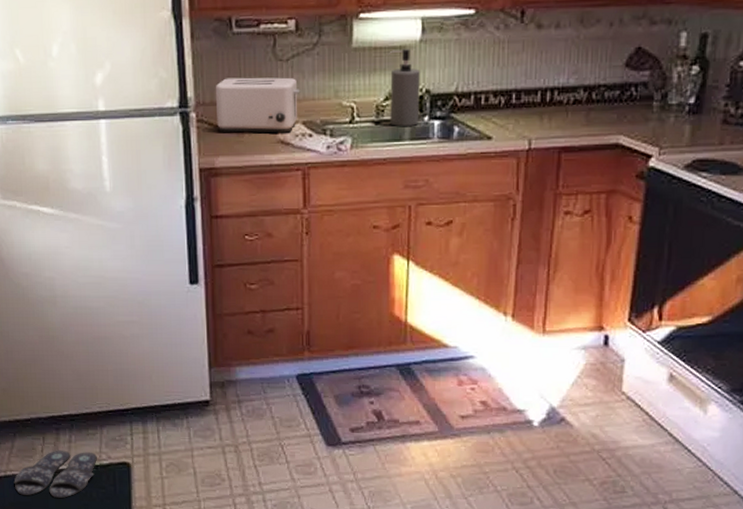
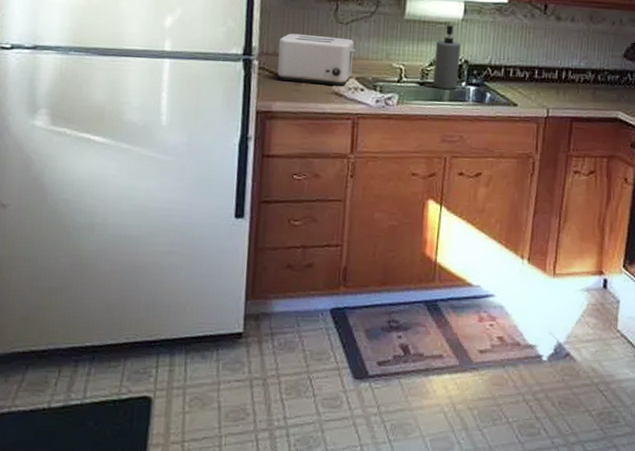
slippers: present [14,450,97,499] -> none [17,383,116,437]

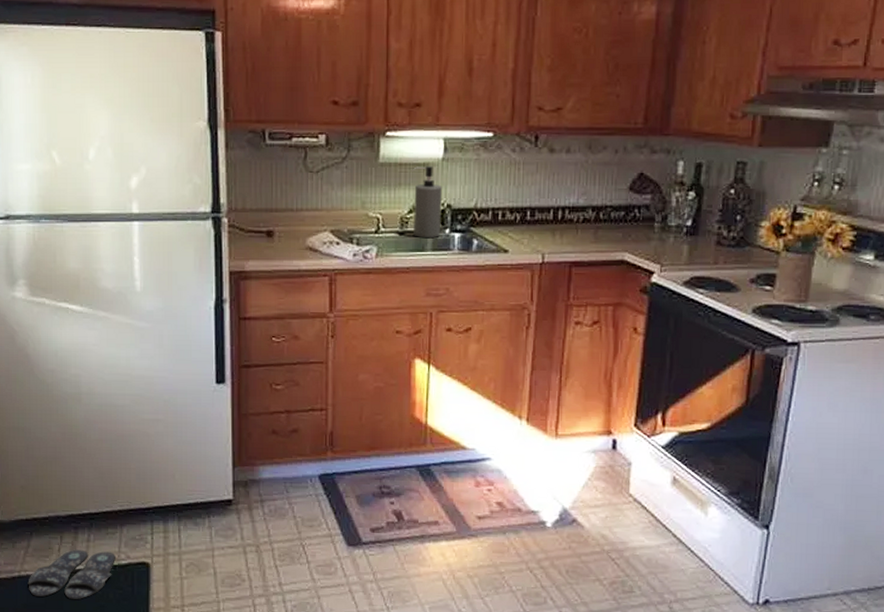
slippers: none [17,383,116,437] -> present [28,549,115,600]
toaster: present [277,33,356,86] -> none [247,186,329,240]

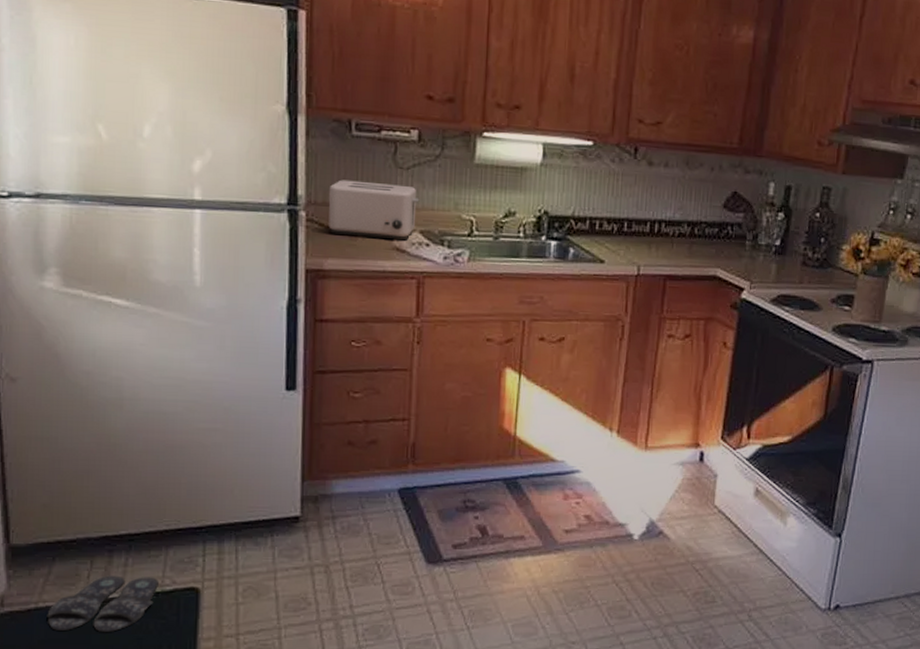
toaster: none [247,186,329,240] -> present [328,179,420,241]
soap dispenser: present [411,165,442,239] -> none [507,170,539,245]

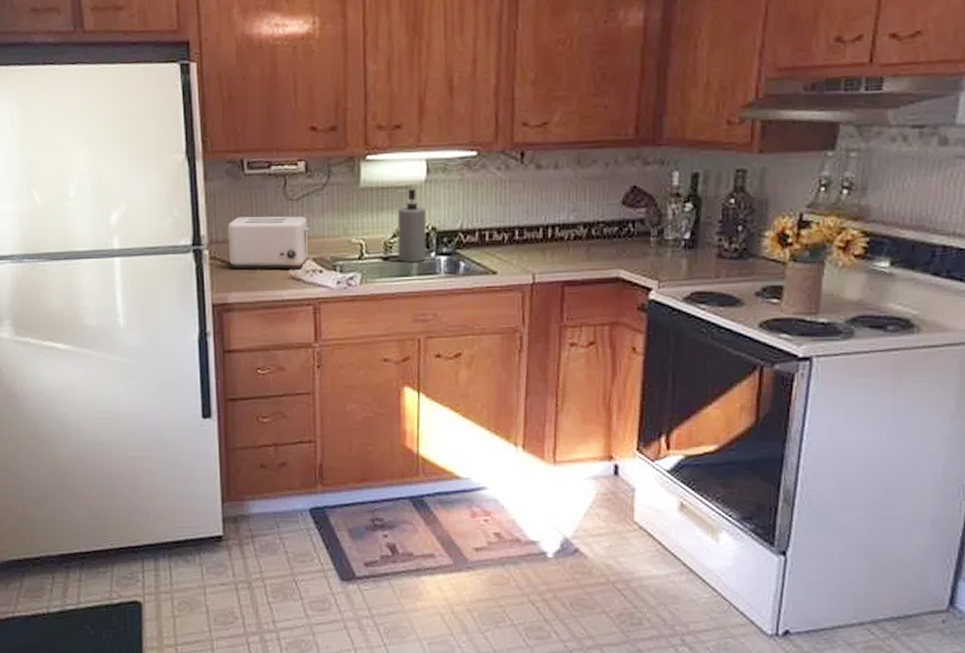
slippers: present [47,575,159,633] -> none [21,589,107,641]
soap dispenser: none [507,170,539,245] -> present [393,188,426,263]

